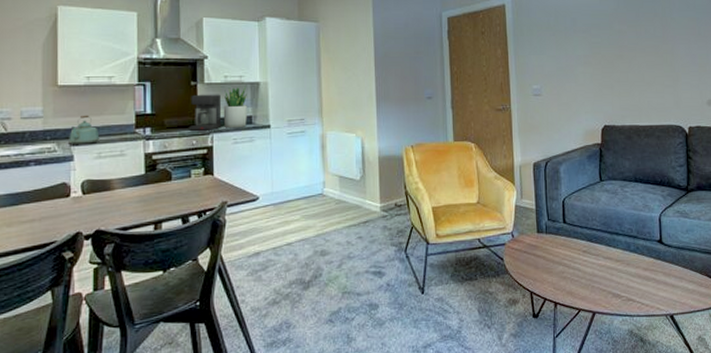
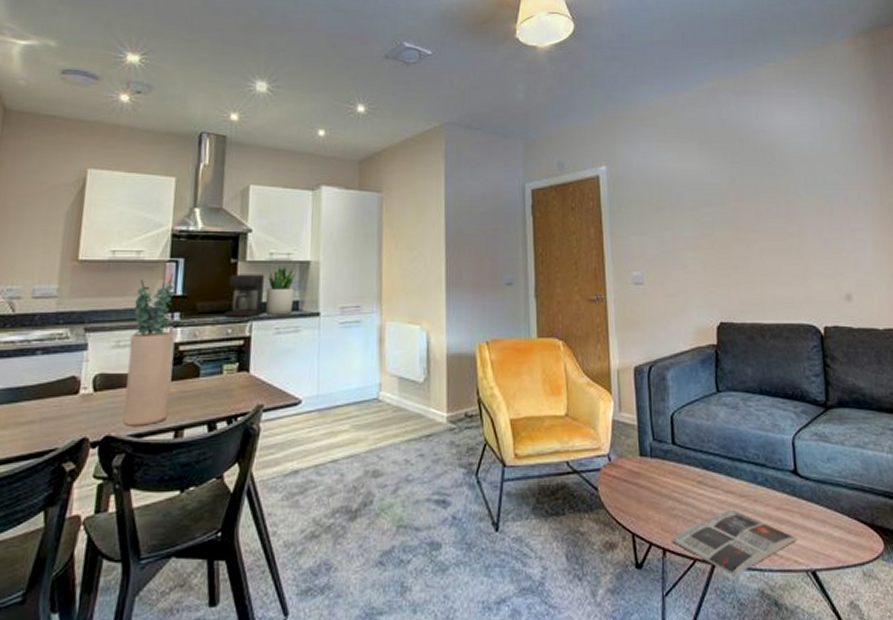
kettle: present [69,115,100,145] -> none [84,295,121,331]
vase: none [109,95,148,222] -> present [123,273,176,426]
magazine: none [562,272,660,321] -> present [672,510,798,577]

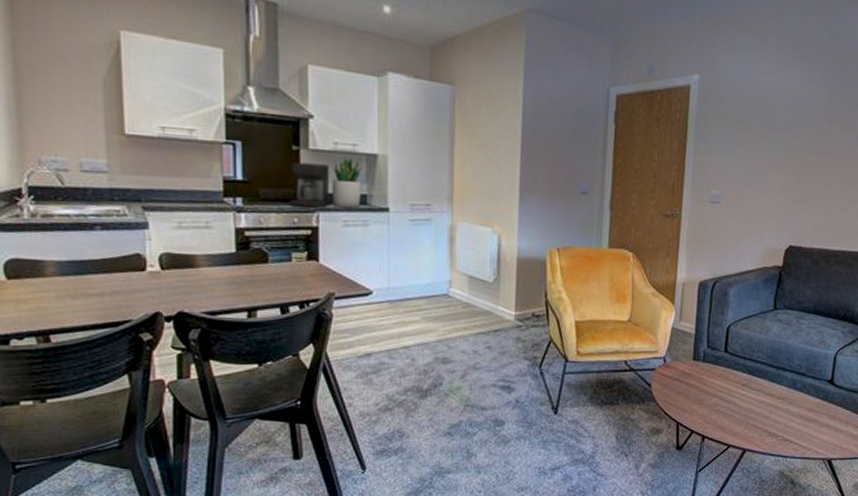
vase: present [123,273,176,426] -> none [192,156,240,305]
magazine: present [672,510,798,577] -> none [711,409,822,460]

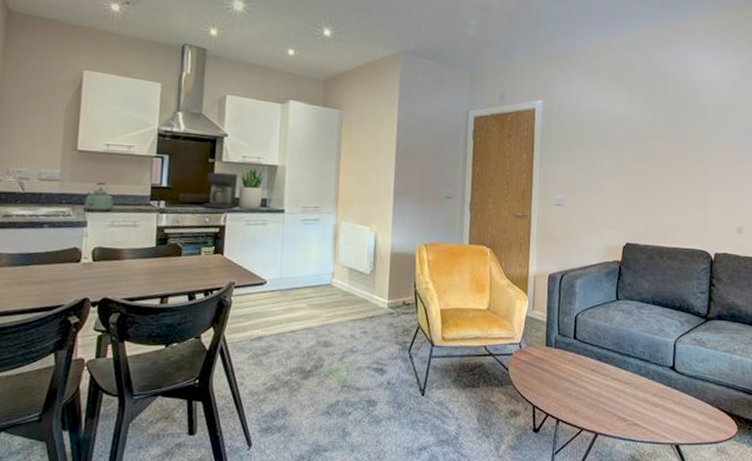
kettle: none [141,174,180,211] -> present [83,182,115,212]

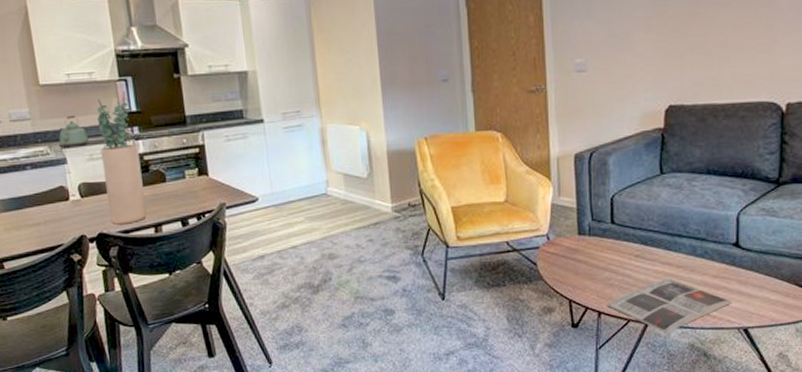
vase: none [118,167,161,292] -> present [96,92,147,225]
coffee maker: present [203,172,238,210] -> none [175,86,212,128]
planter: present [238,167,265,210] -> none [210,76,238,125]
magazine: none [565,394,668,444] -> present [607,279,733,334]

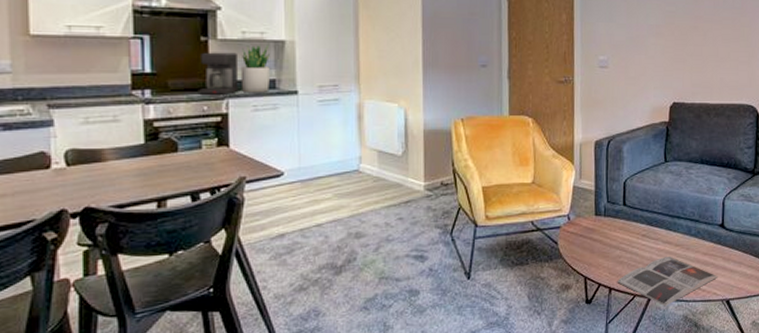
kettle: present [59,115,89,148] -> none [46,71,86,108]
vase: present [96,92,147,225] -> none [99,50,149,198]
coffee maker: none [175,86,212,128] -> present [199,52,239,95]
planter: none [210,76,238,125] -> present [240,44,270,93]

